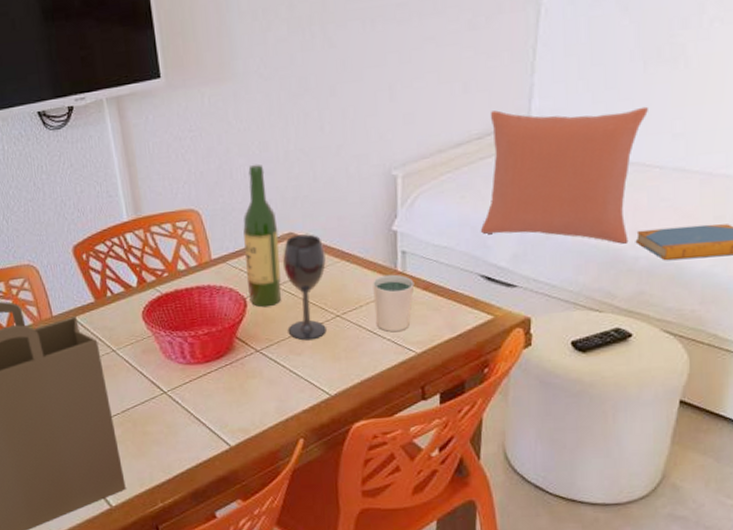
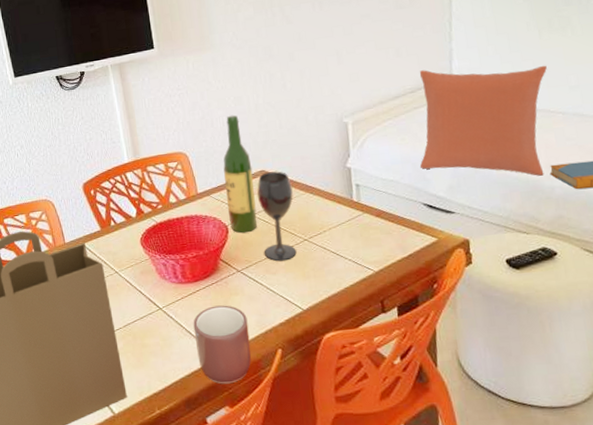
mug: none [202,389,269,476] -> present [193,305,251,384]
cup: present [373,274,415,333] -> none [333,203,369,254]

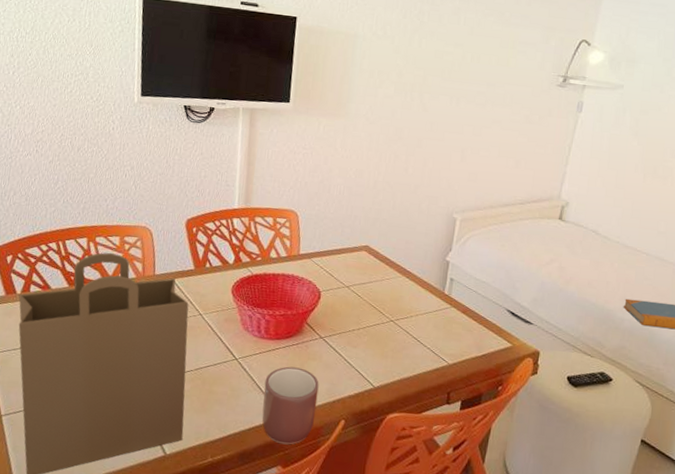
wine bottle: present [223,114,257,233] -> none [323,185,358,302]
wine glass: present [256,171,297,261] -> none [349,248,391,337]
pillow: present [419,65,547,176] -> none [513,185,643,307]

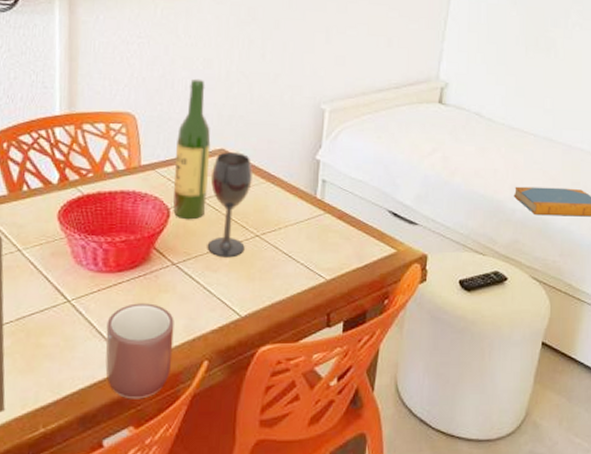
wine bottle: none [323,185,358,302] -> present [173,78,211,220]
wine glass: none [349,248,391,337] -> present [207,152,253,258]

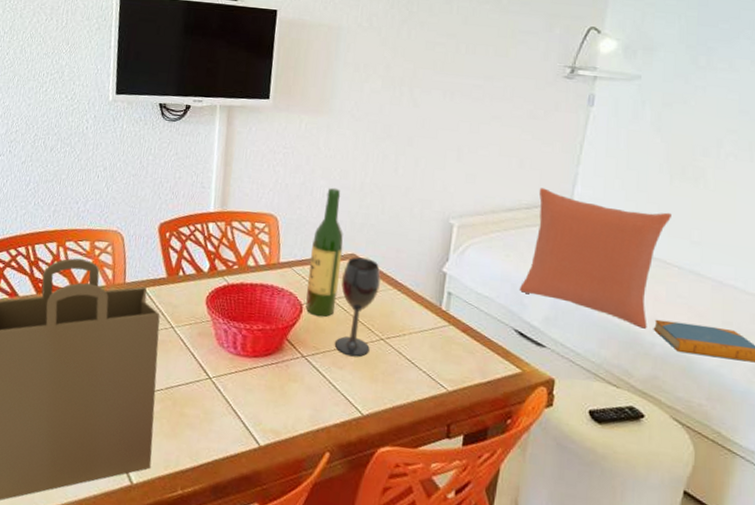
mug: present [105,303,174,399] -> none [237,388,301,479]
pillow: none [392,66,527,196] -> present [520,188,671,329]

